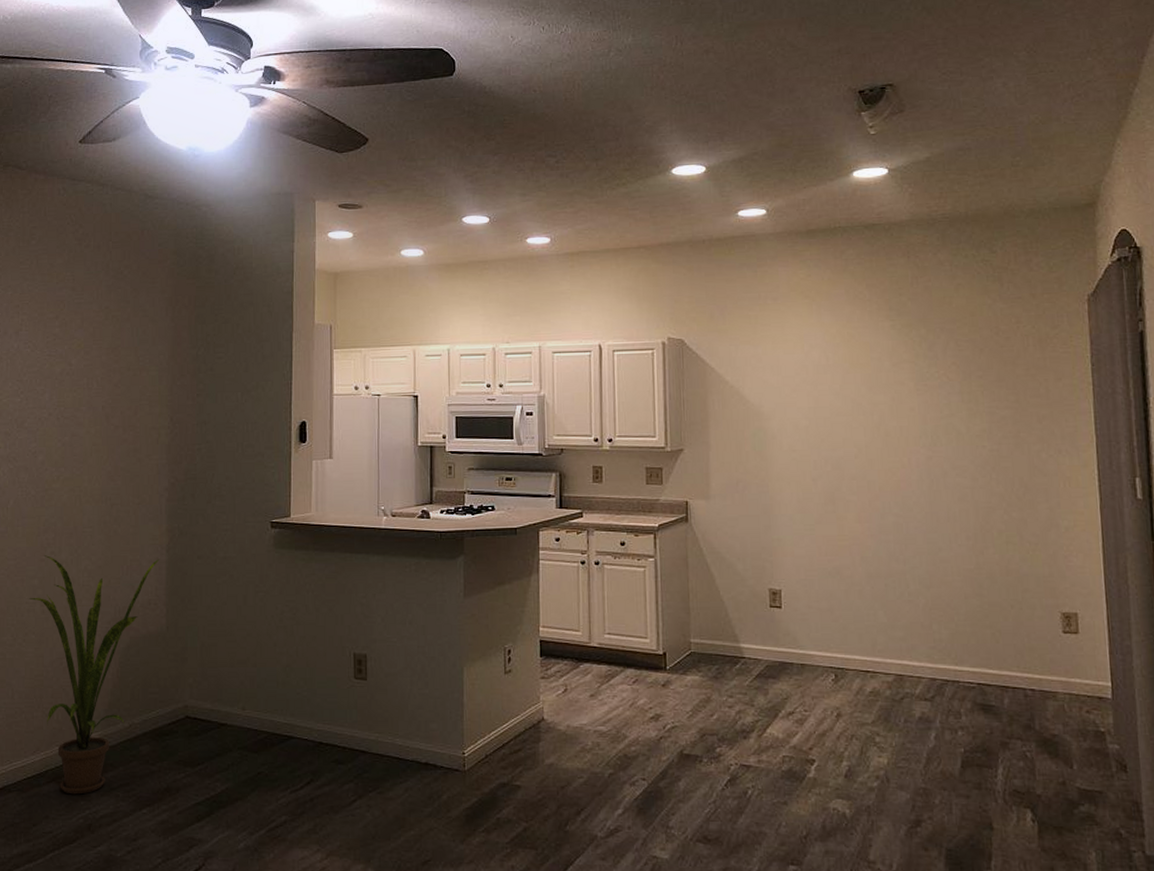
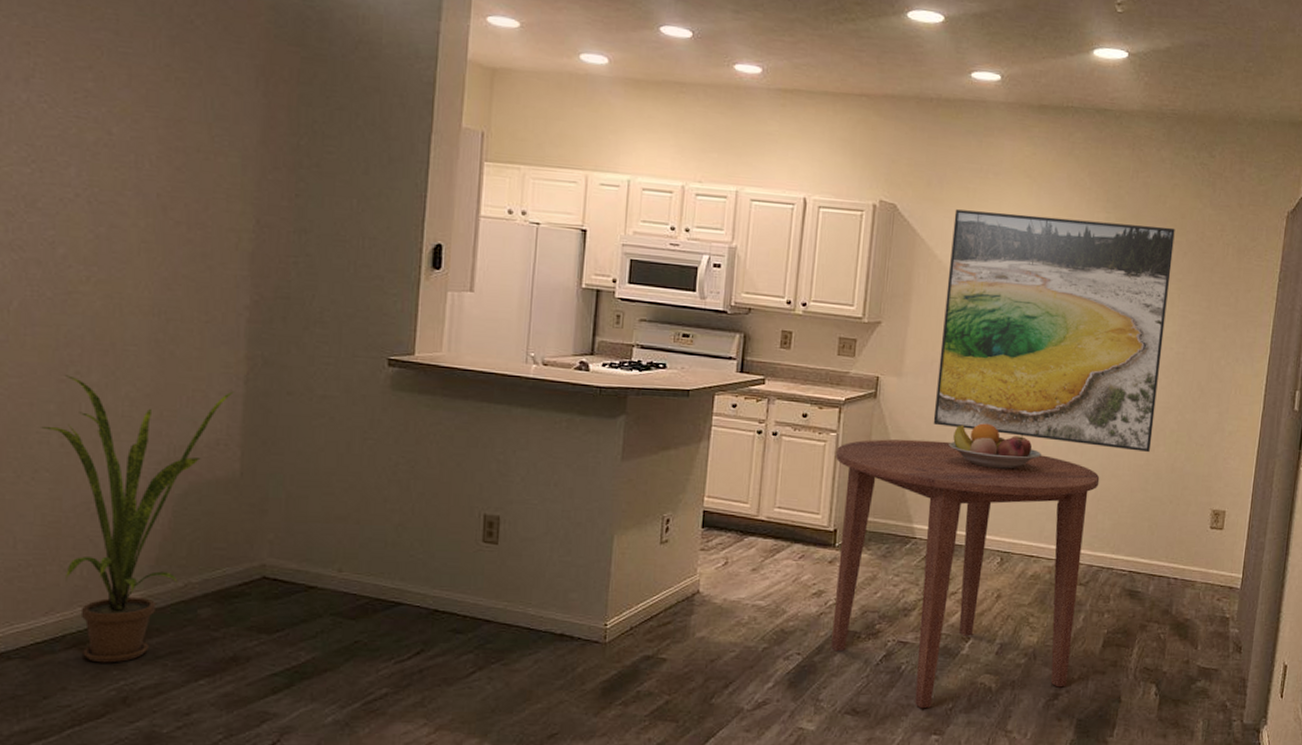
dining table: none [656,559,929,837] -> present [831,439,1100,709]
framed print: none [739,326,979,556] -> present [933,209,1175,453]
fruit bowl: none [765,538,861,583] -> present [949,423,1041,469]

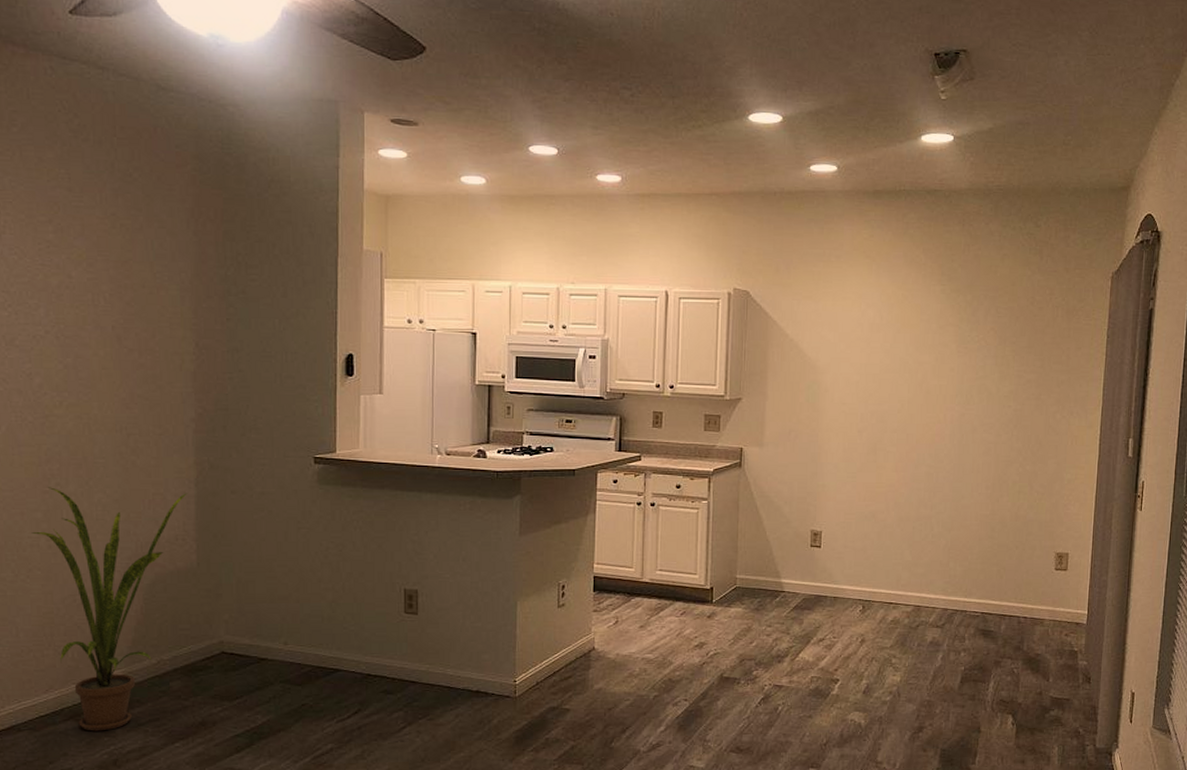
dining table: present [831,439,1100,709] -> none [708,503,950,745]
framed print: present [933,209,1175,453] -> none [794,291,1007,504]
fruit bowl: present [949,423,1041,469] -> none [809,485,894,525]

